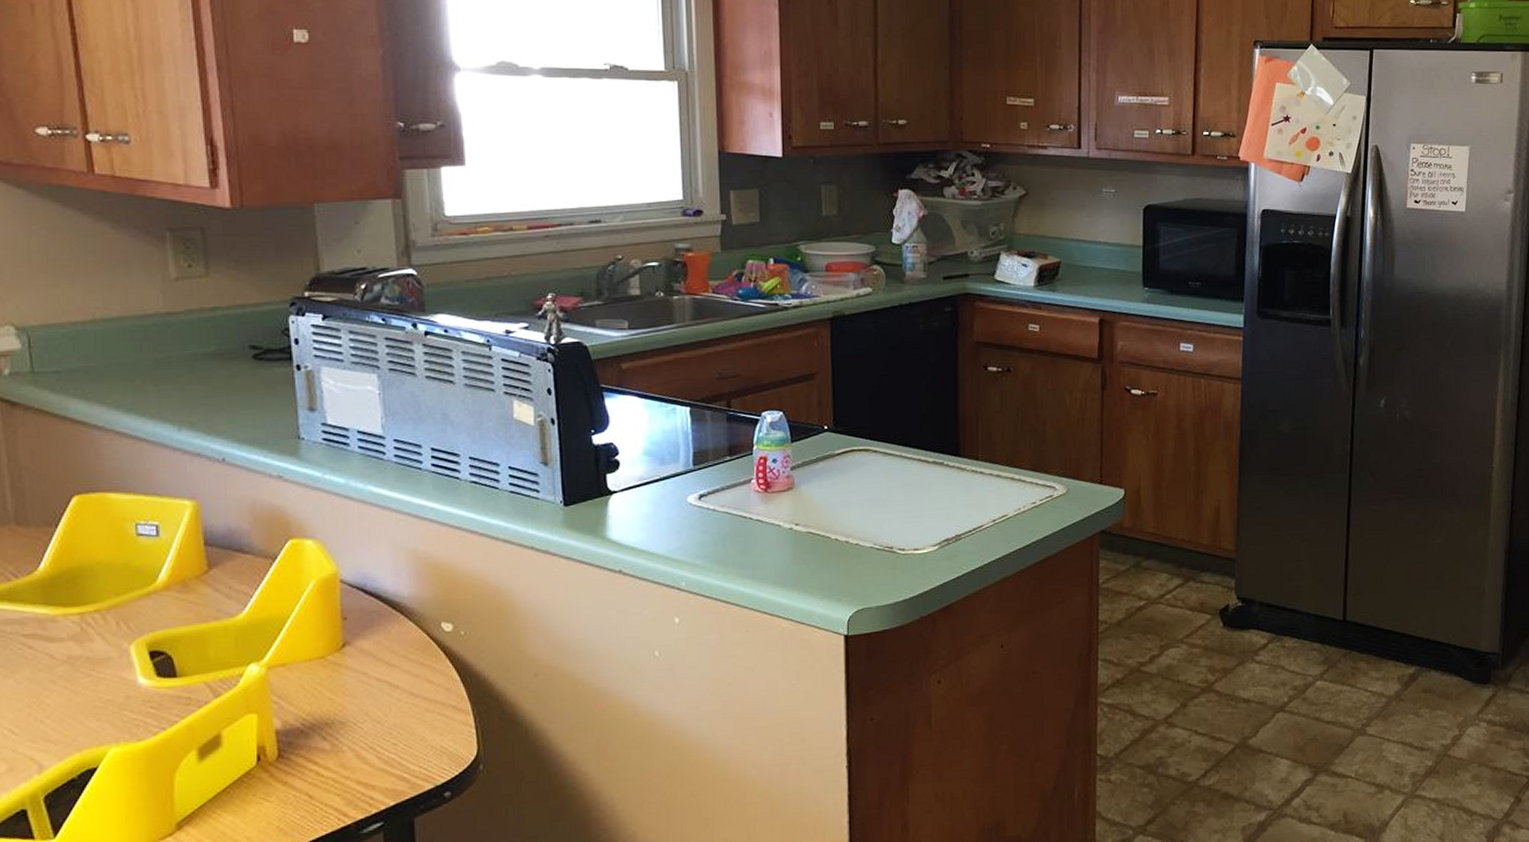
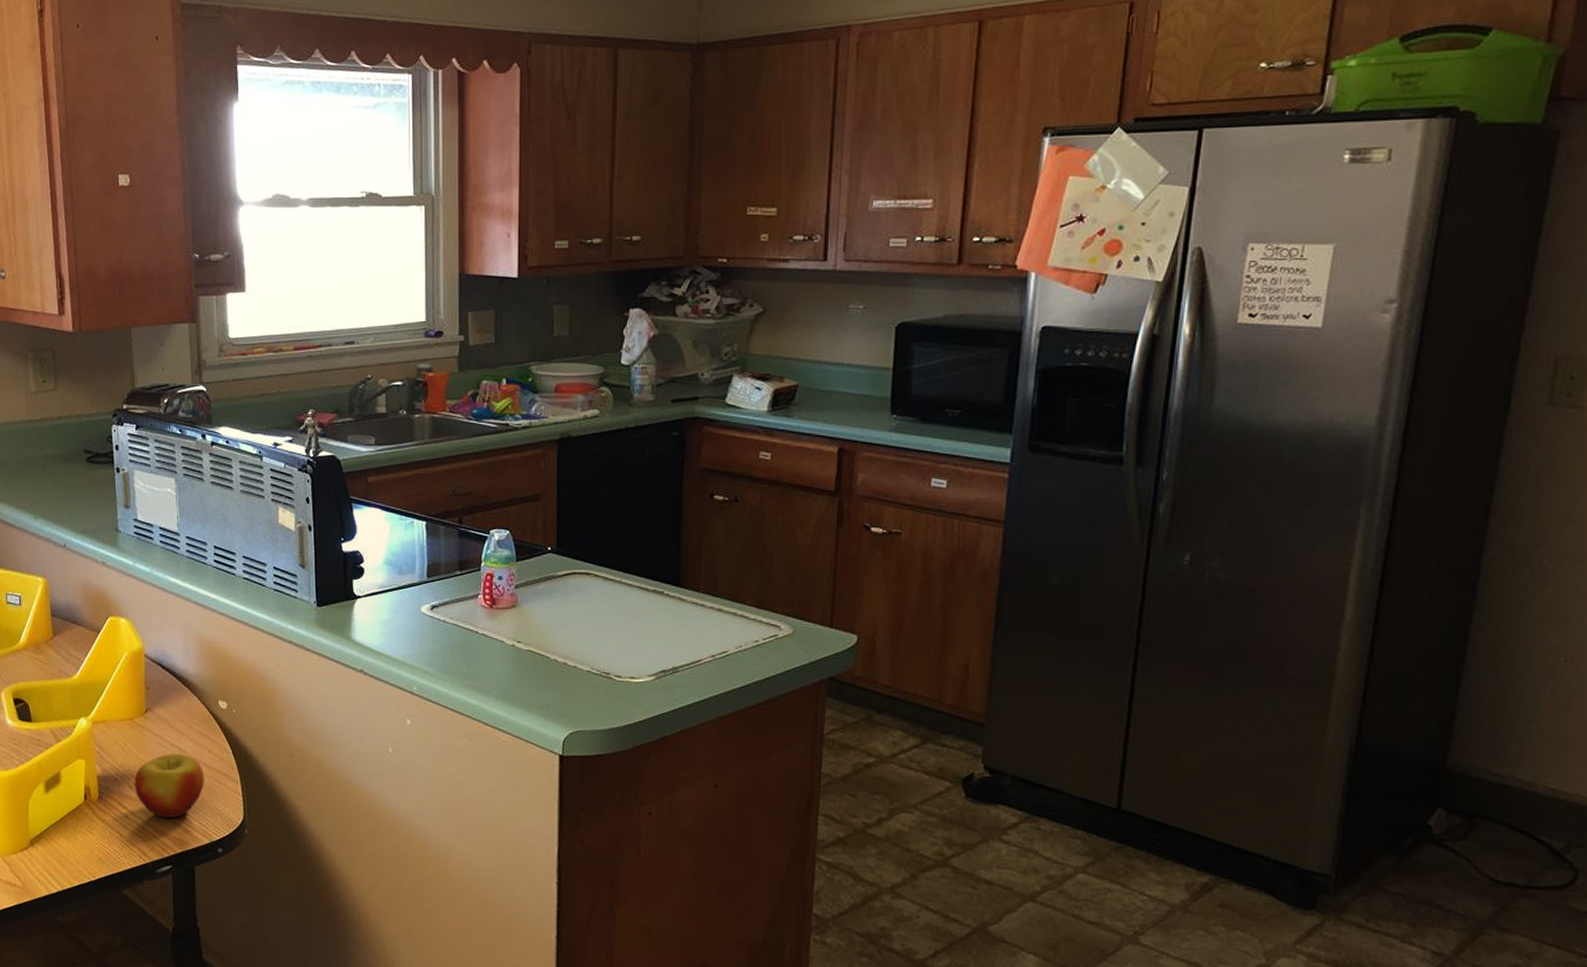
apple: none [328,690,425,768] -> present [134,754,204,819]

